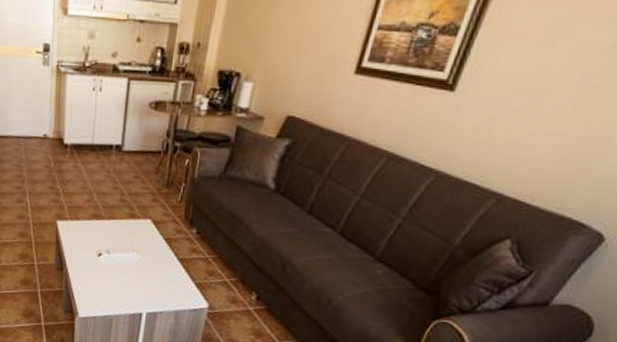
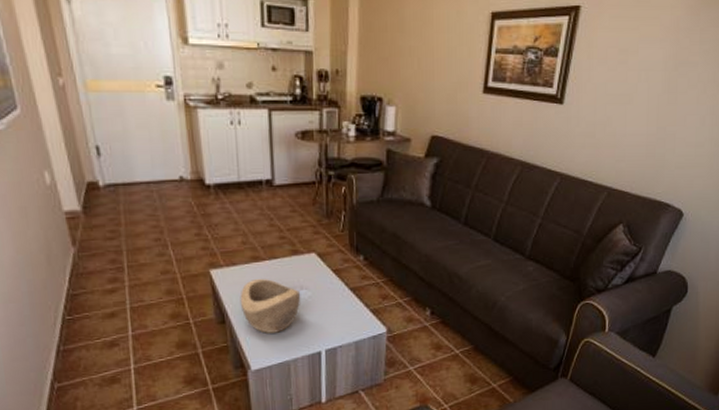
decorative bowl: none [77,235,132,288] -> present [240,278,301,334]

